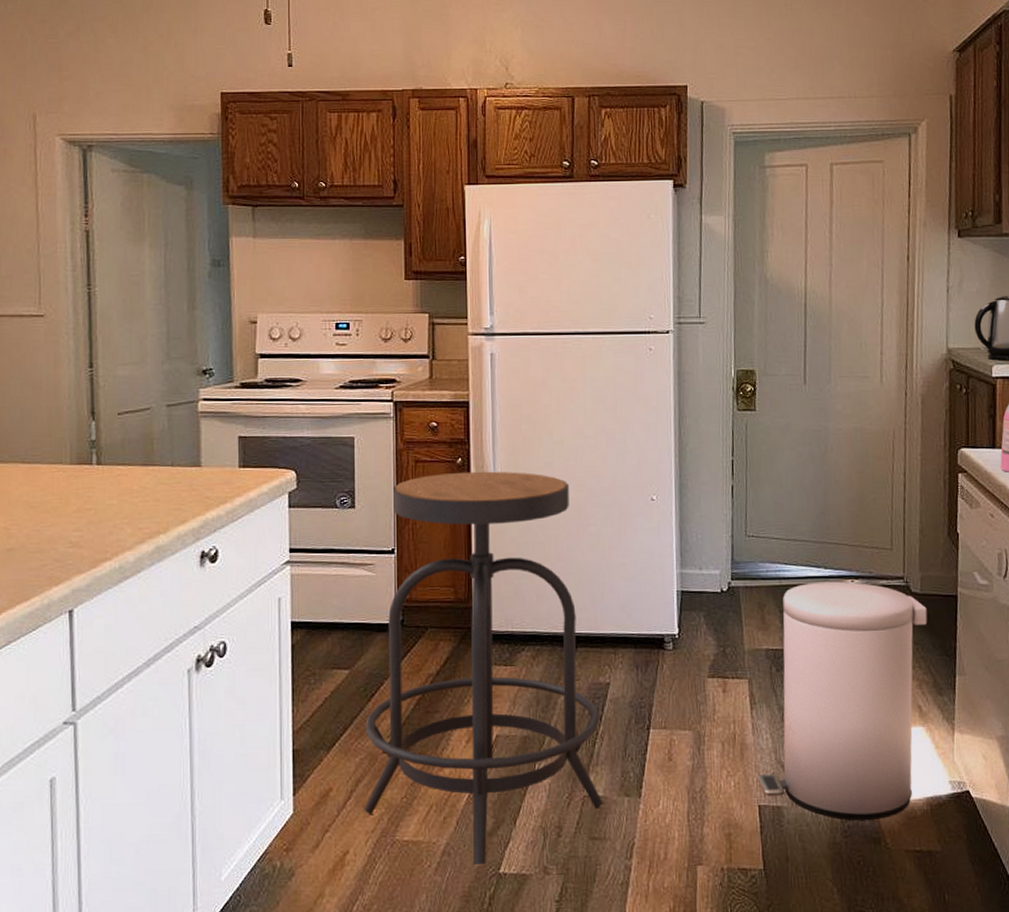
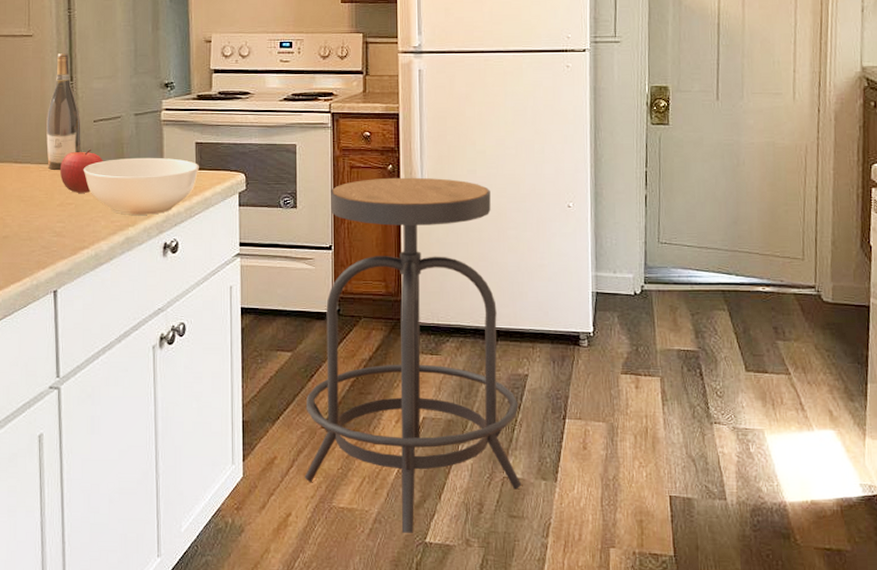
wine bottle: none [60,336,103,471] -> present [46,53,81,170]
fruit: none [76,445,129,498] -> present [59,149,103,194]
bowl: none [105,454,242,521] -> present [83,157,199,215]
pedal bin: present [757,581,927,820] -> none [668,288,839,516]

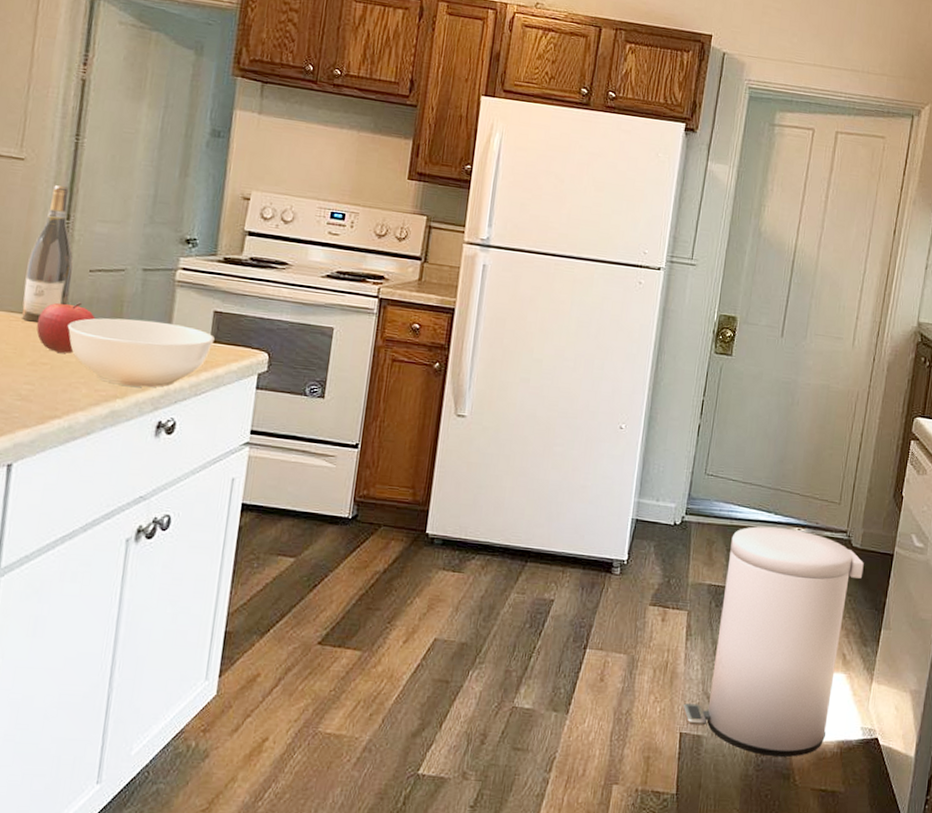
bar stool: present [305,177,522,533] -> none [290,375,542,764]
pedal bin: none [668,288,839,516] -> present [682,526,864,757]

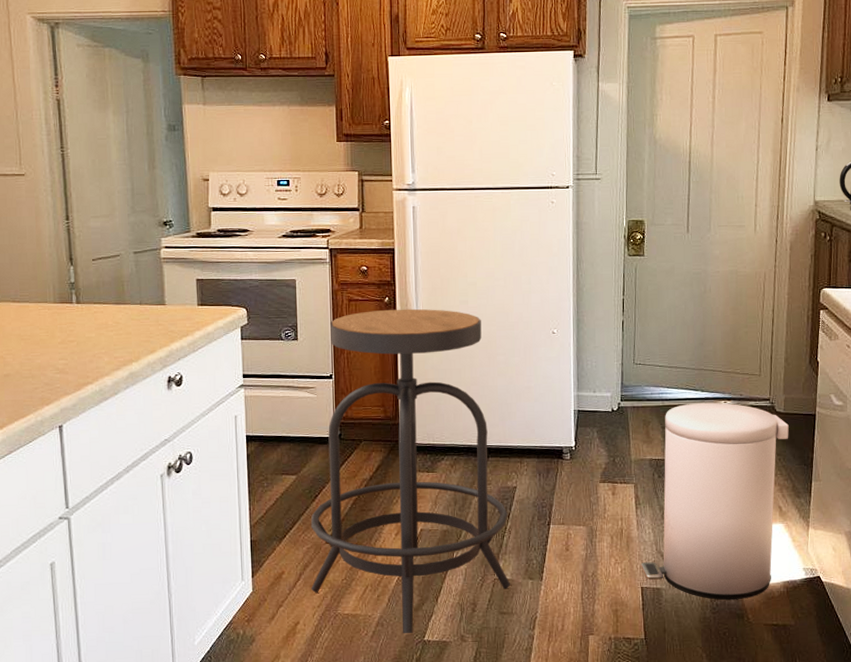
wine bottle: present [21,185,74,322] -> none [43,192,81,308]
fruit: present [36,302,96,354] -> none [59,287,104,332]
bowl: present [67,318,215,388] -> none [83,294,201,351]
bar stool: none [290,375,542,764] -> present [310,308,511,633]

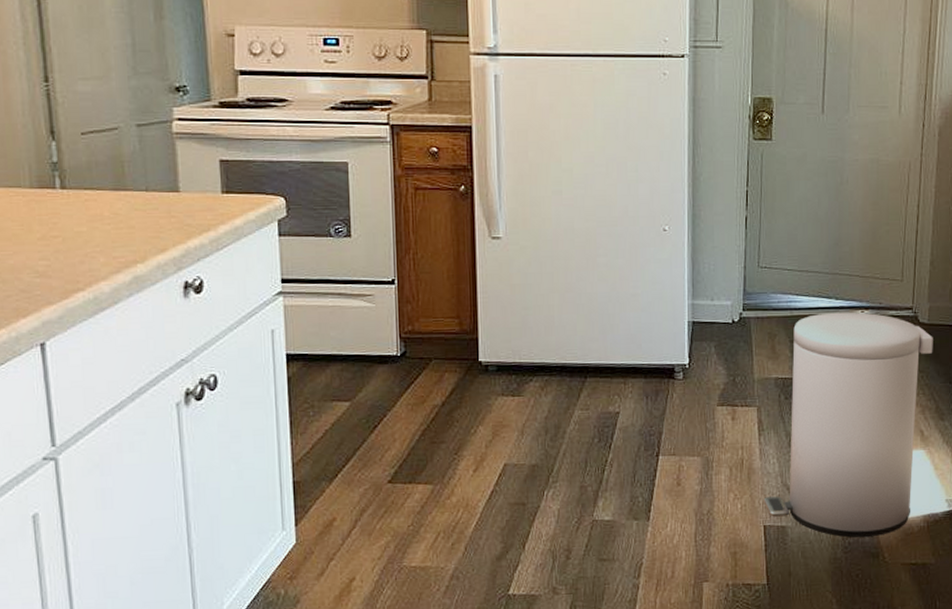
bar stool: present [310,308,511,633] -> none [368,199,612,587]

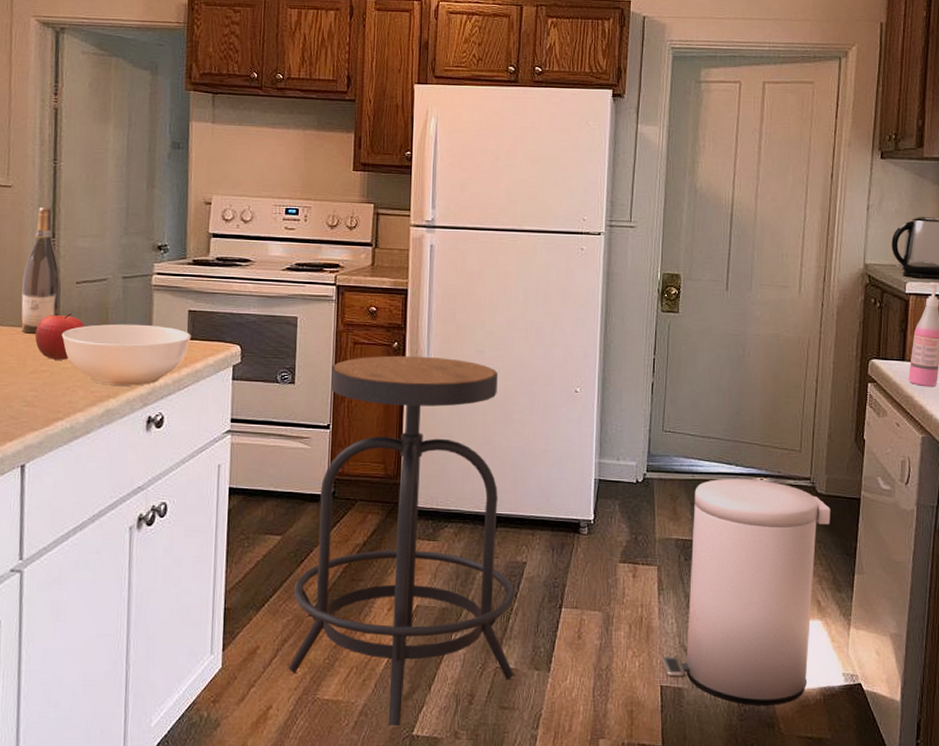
wine bottle: none [15,46,66,195] -> present [21,207,62,334]
fruit: none [37,168,98,225] -> present [34,312,85,361]
bowl: none [70,178,226,249] -> present [61,324,191,386]
bar stool: none [368,199,612,587] -> present [288,355,515,726]

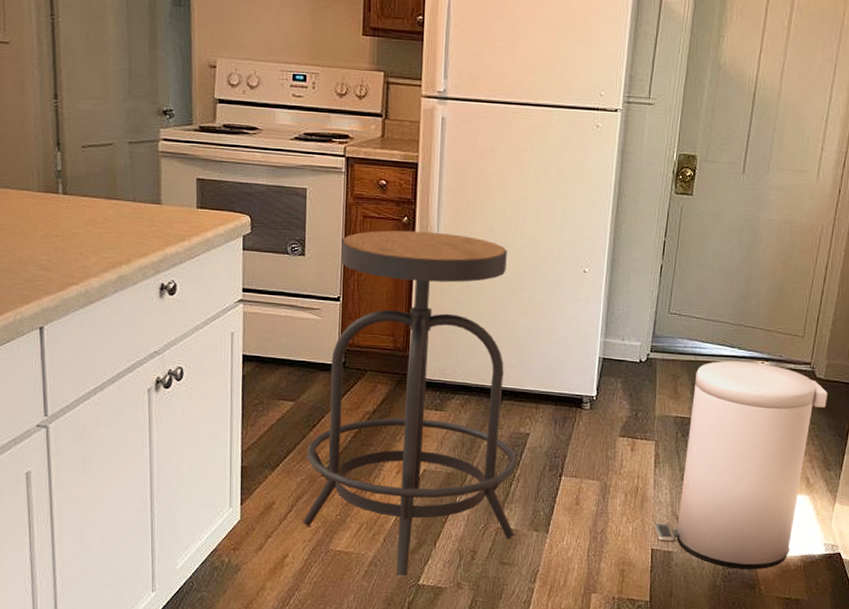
wine bottle: present [21,207,62,334] -> none [28,66,68,198]
fruit: present [34,312,85,361] -> none [44,177,93,226]
bowl: present [61,324,191,386] -> none [70,190,200,253]

